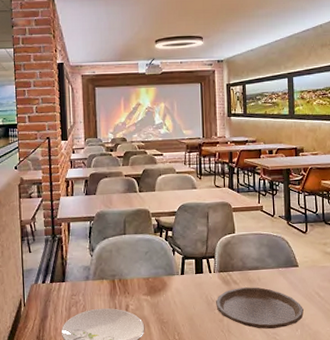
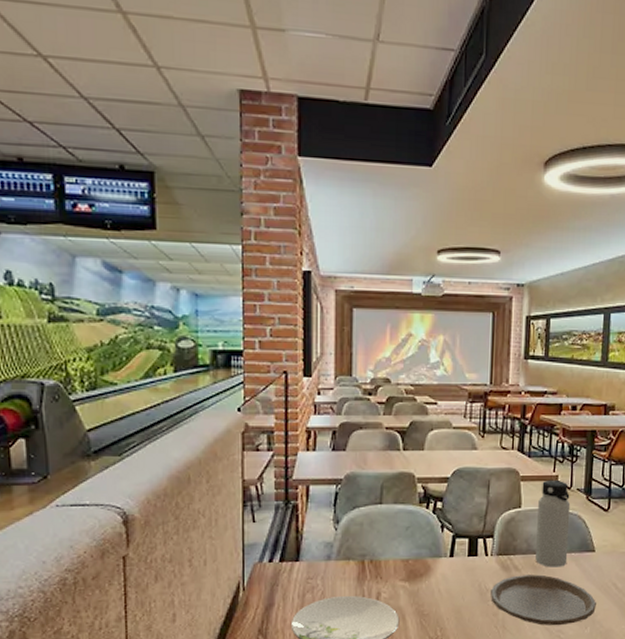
water bottle: none [248,209,276,281] -> present [535,479,571,567]

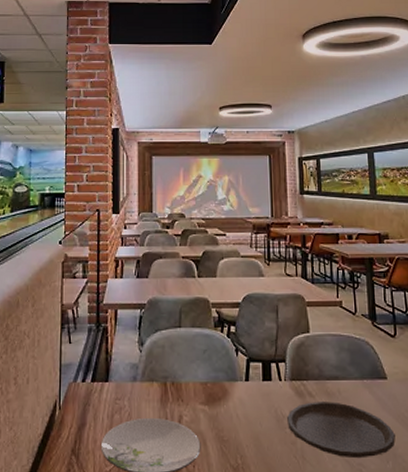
water bottle: present [535,479,571,567] -> none [325,305,360,395]

